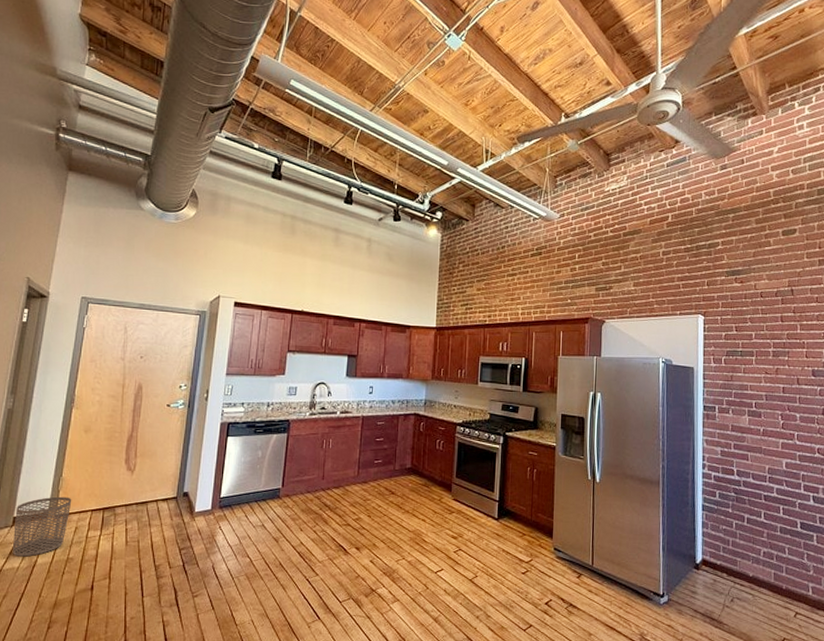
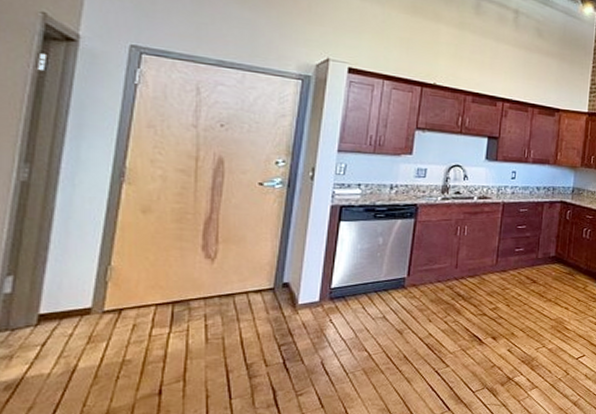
waste bin: present [12,496,72,557] -> none [38,289,127,361]

